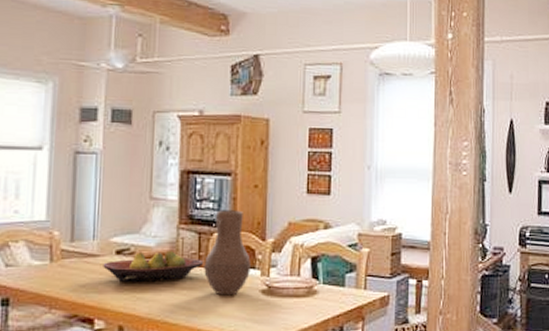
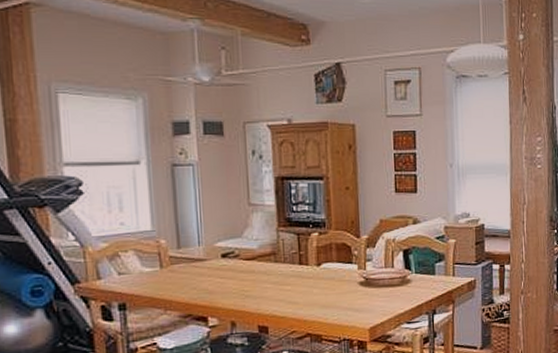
fruit bowl: present [103,250,204,282] -> none [210,251,305,282]
vase: present [204,210,251,296] -> none [305,211,348,289]

